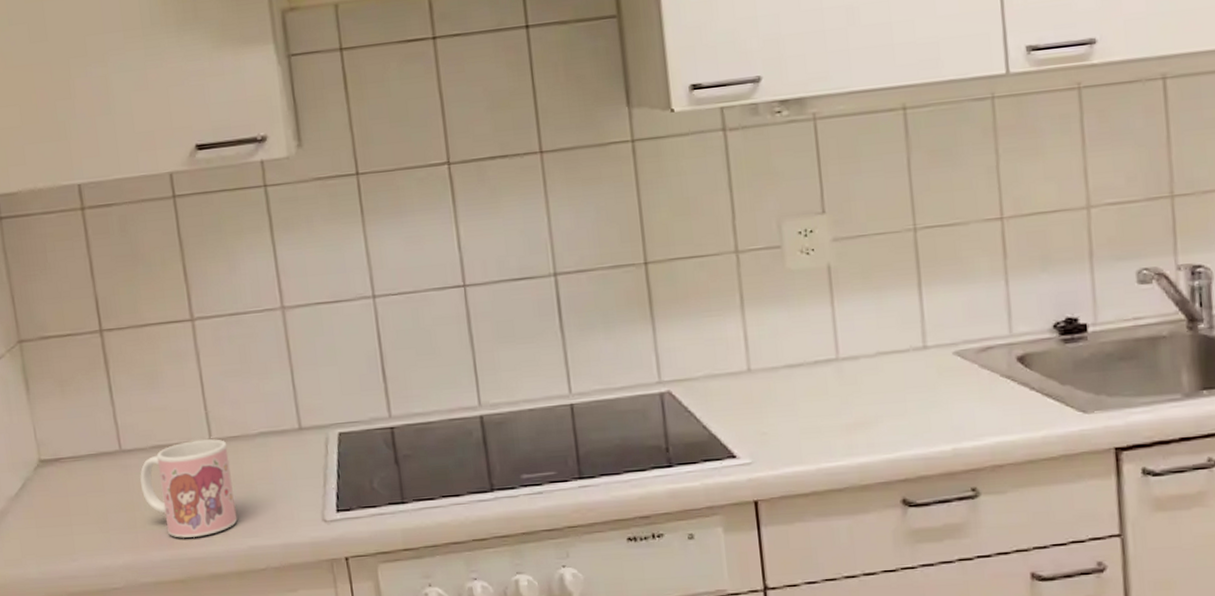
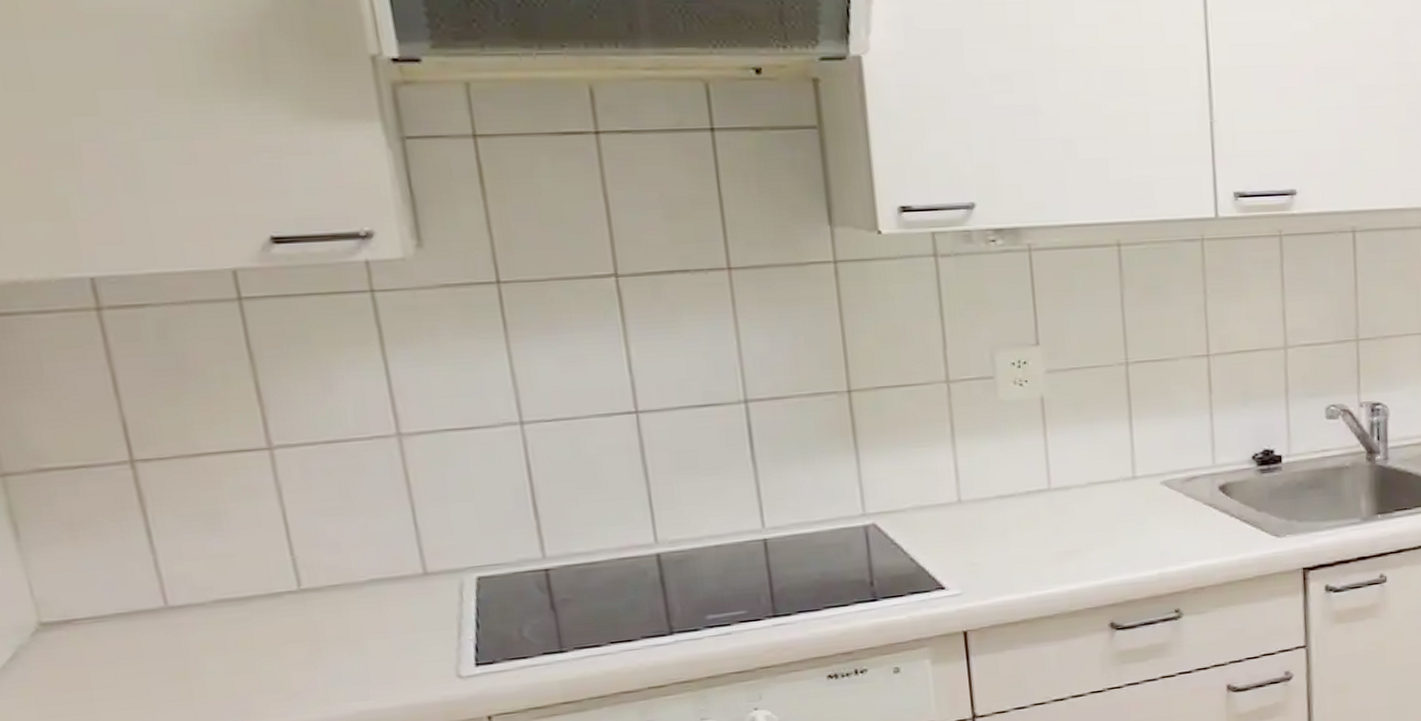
mug: present [140,439,238,538] -> none [197,589,340,708]

